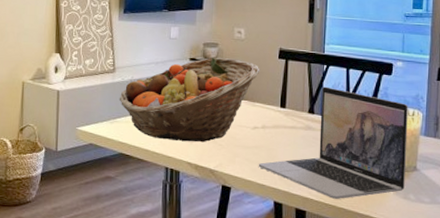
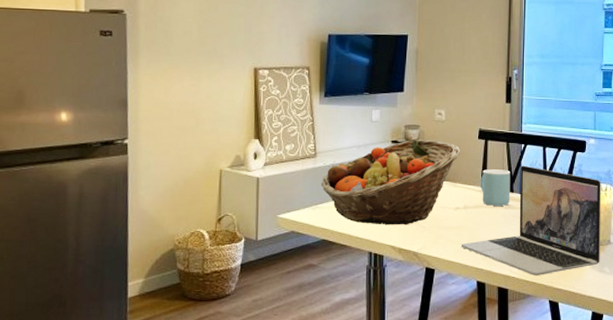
mug: none [279,89,312,127] -> present [480,169,511,206]

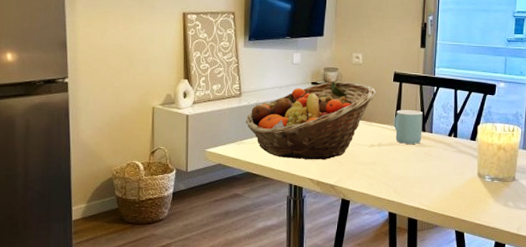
laptop: present [461,165,601,276] -> none [374,106,509,208]

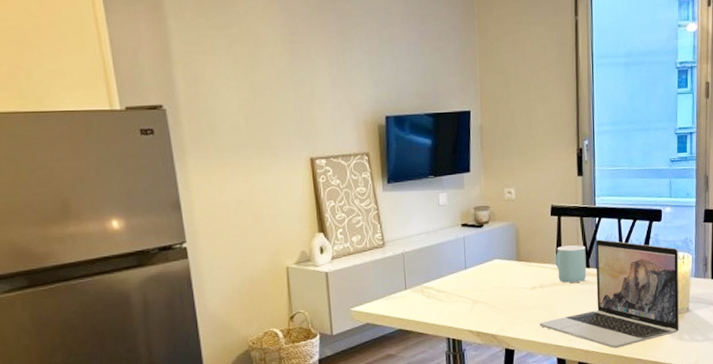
fruit basket: present [245,81,377,160] -> none [392,220,534,311]
laptop: none [374,106,509,208] -> present [539,239,680,348]

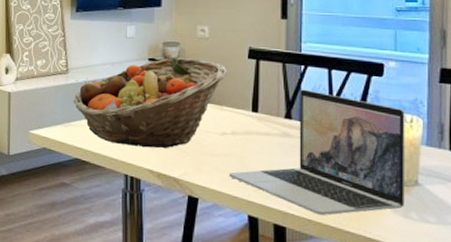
fruit basket: none [392,220,534,311] -> present [73,57,228,149]
mug: present [555,245,587,283] -> none [251,92,288,134]

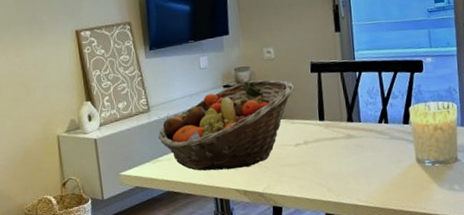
laptop: present [228,89,406,215] -> none [305,93,449,202]

